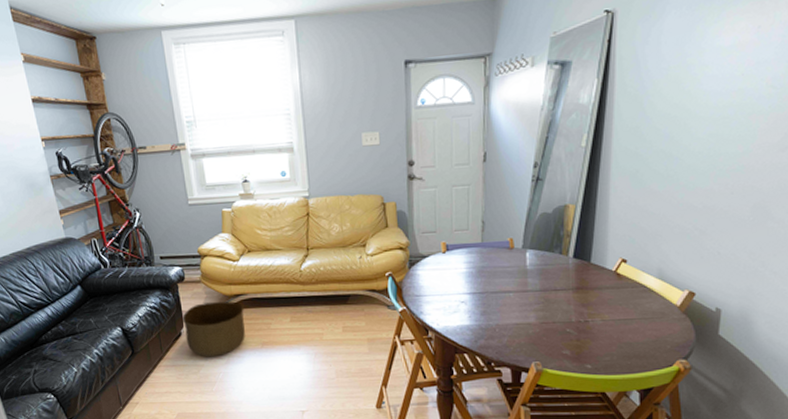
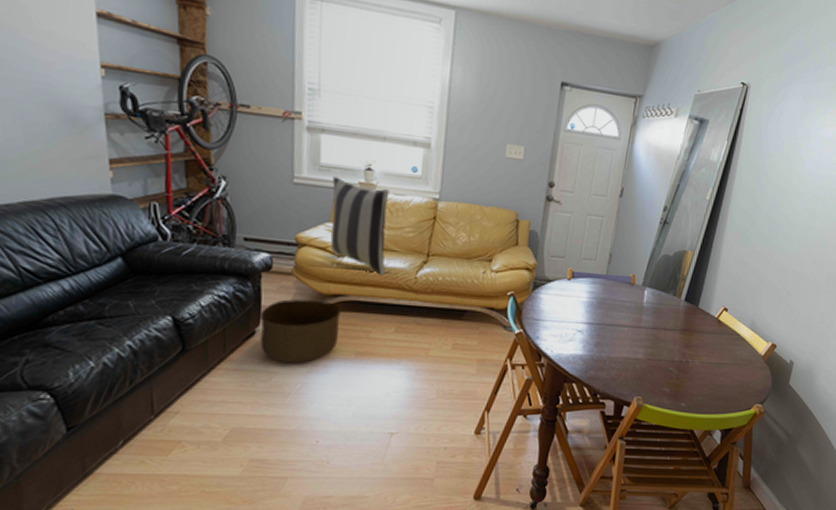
pillow: none [218,193,274,274] -> present [330,176,390,277]

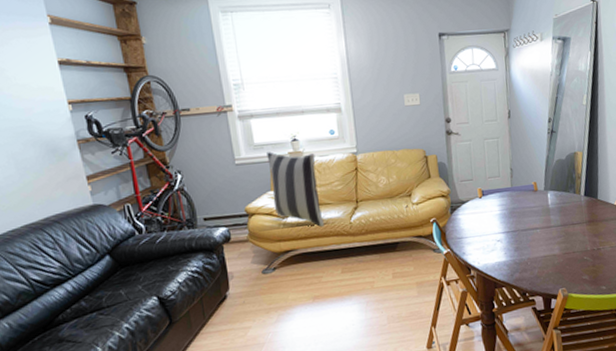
basket: present [260,299,342,364] -> none [228,258,296,319]

